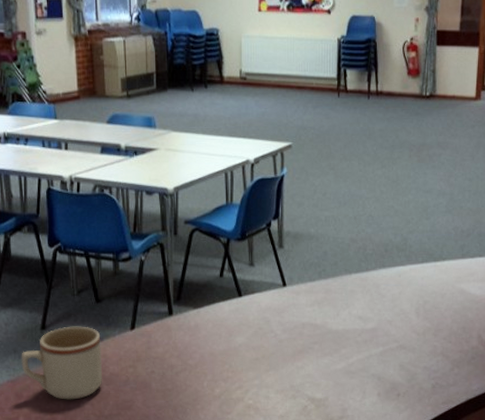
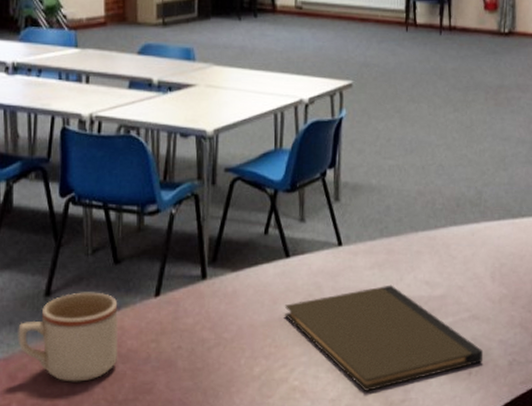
notebook: none [238,319,410,409] -> present [284,284,484,391]

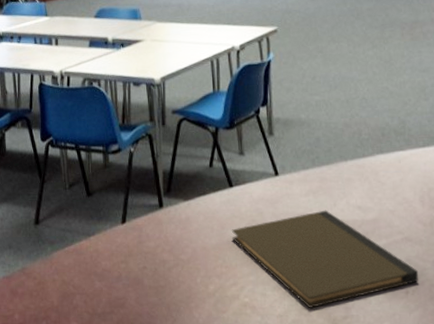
mug: present [18,292,119,382] -> none [16,220,95,297]

